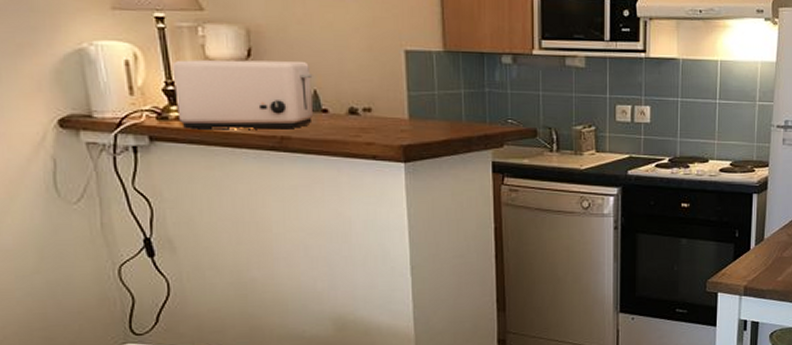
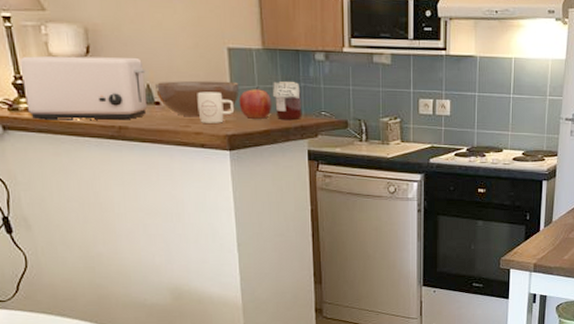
bowl: none [323,86,417,125] -> present [155,80,240,116]
mug: none [369,98,411,134] -> present [197,91,235,124]
fruit: none [416,92,453,127] -> present [238,86,272,119]
jar: none [453,87,487,129] -> present [272,81,303,121]

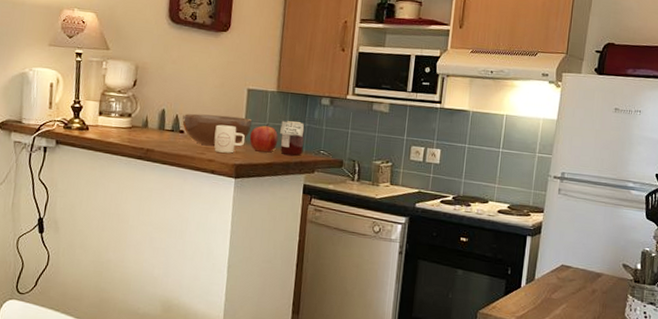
toaster: present [19,55,148,120] -> none [78,85,177,144]

